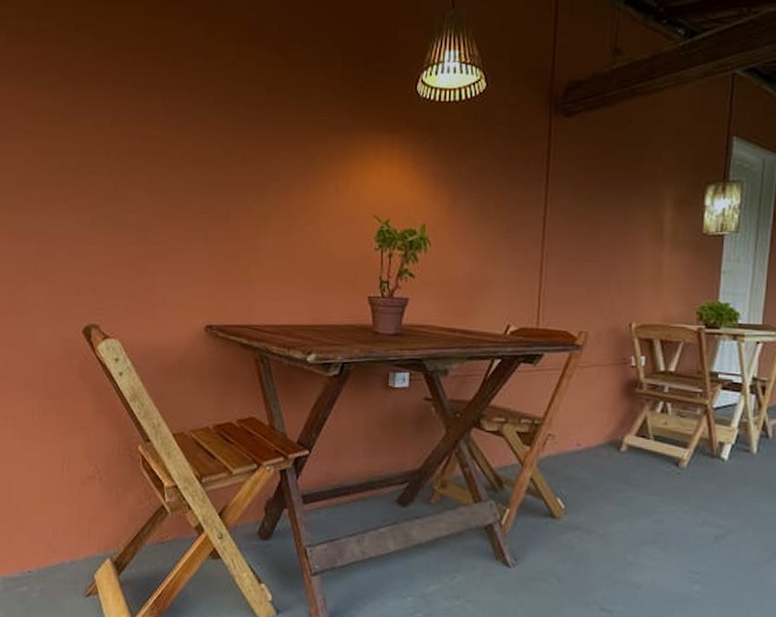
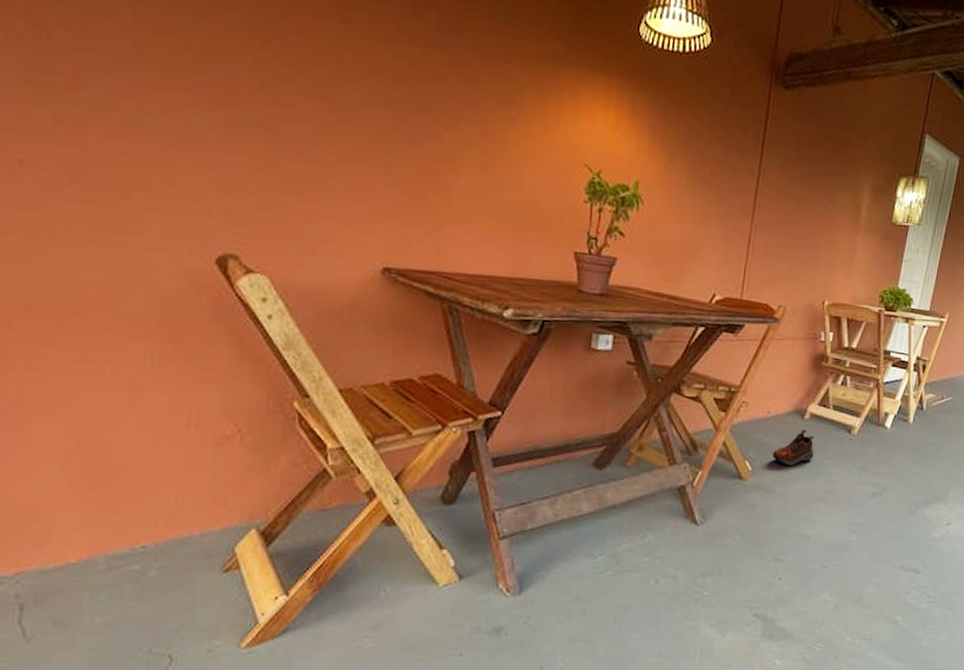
shoe: none [588,463,636,504] -> present [773,429,814,467]

